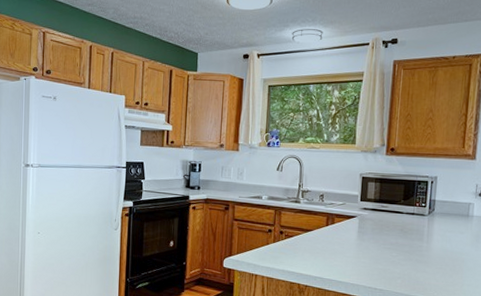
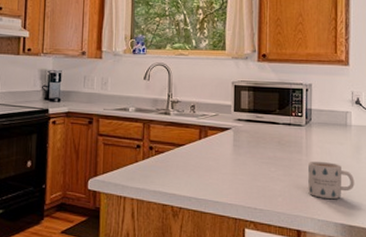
mug: none [426,247,472,283] -> present [308,161,355,200]

